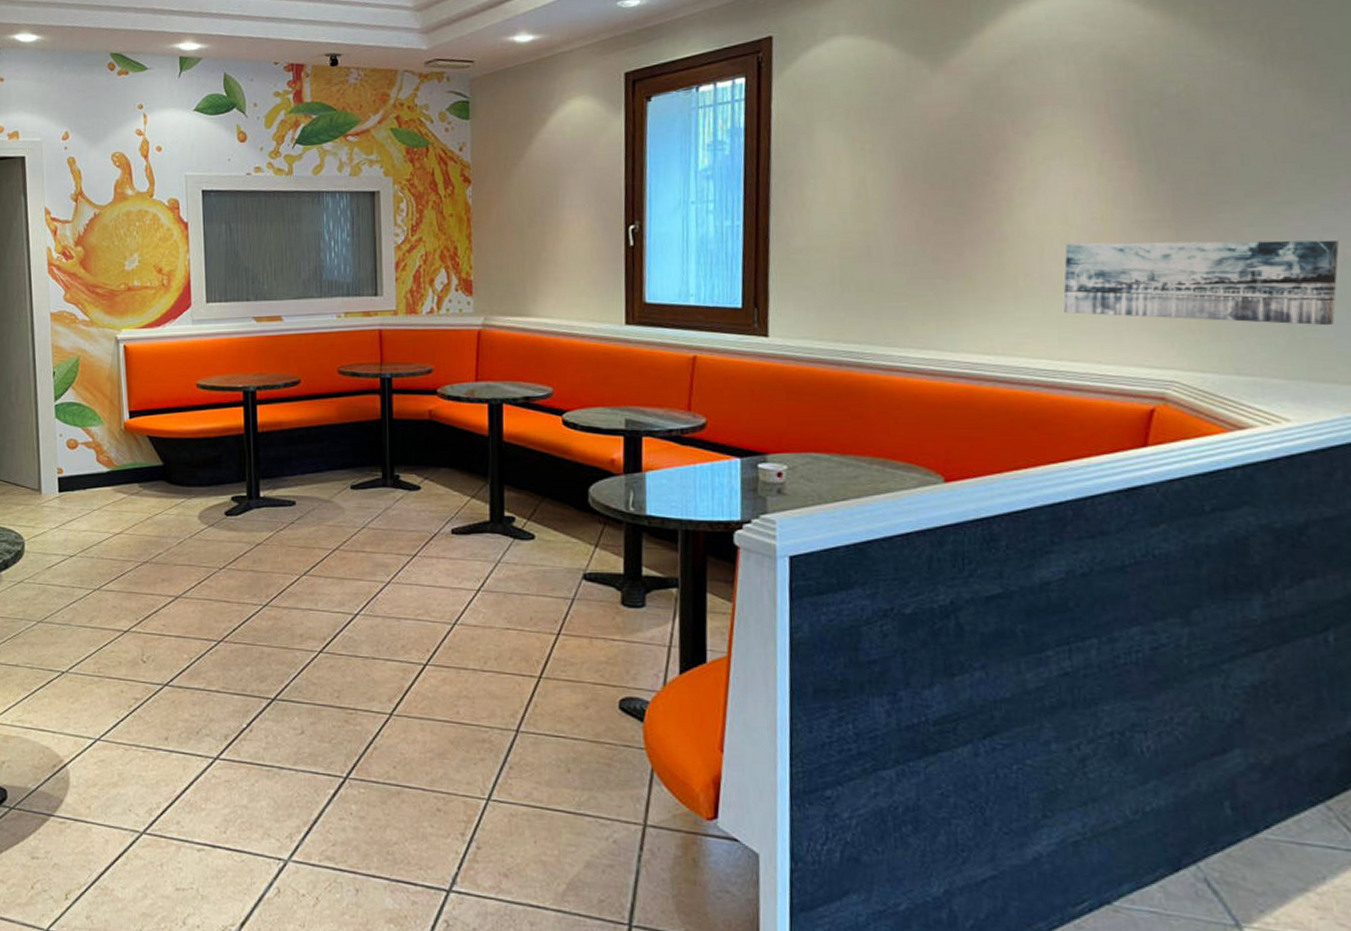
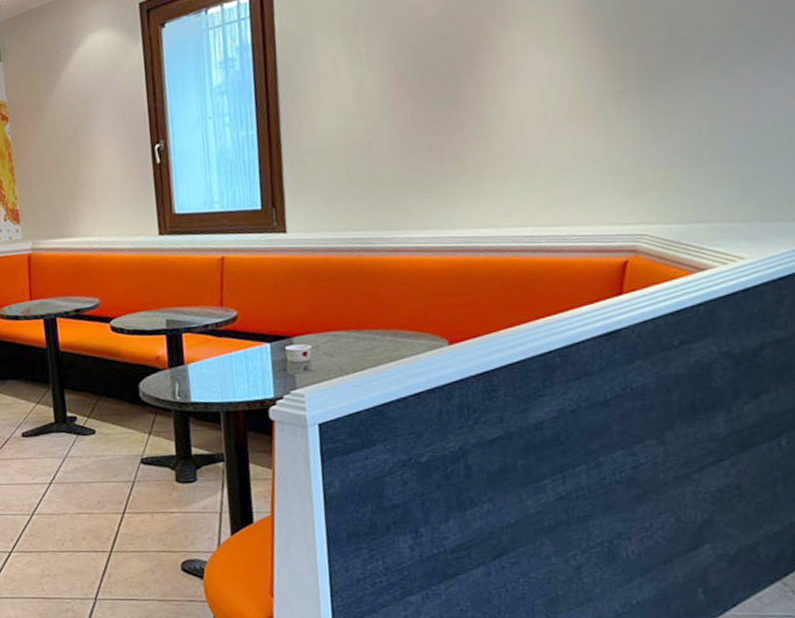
wall art: present [1063,240,1339,326] -> none [543,93,784,184]

